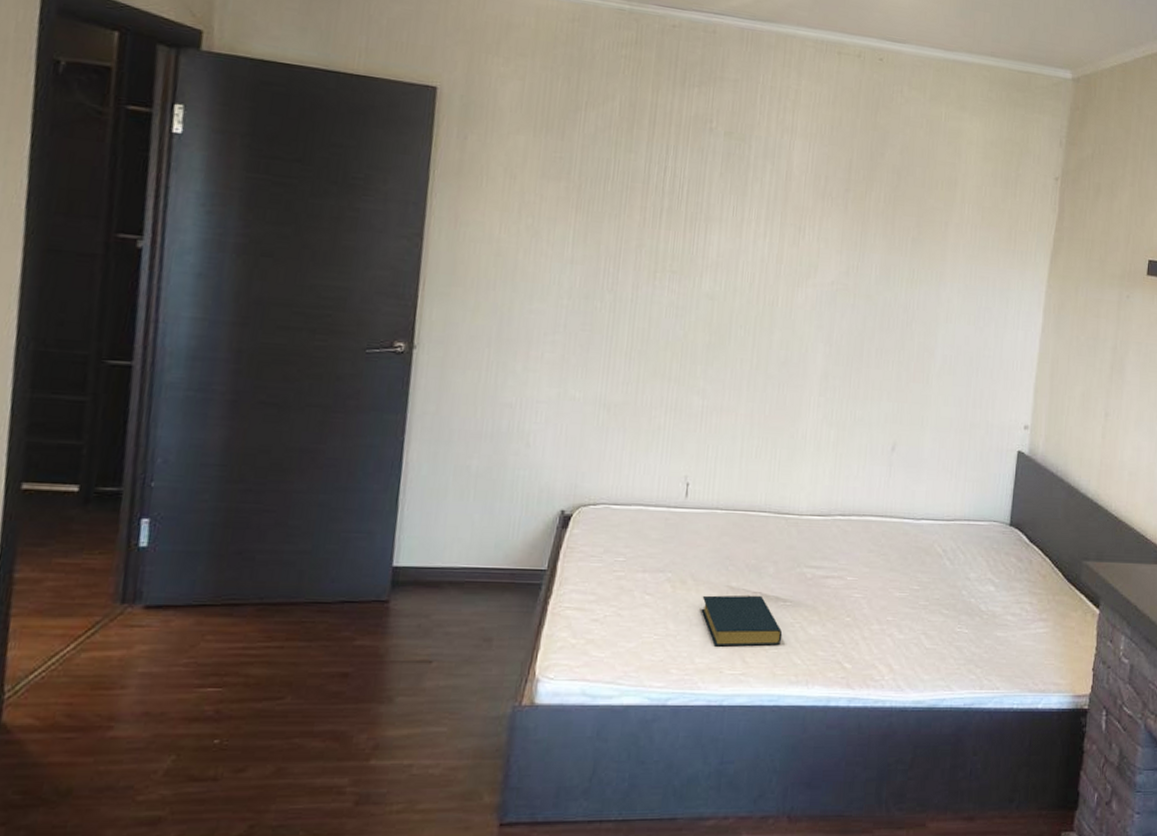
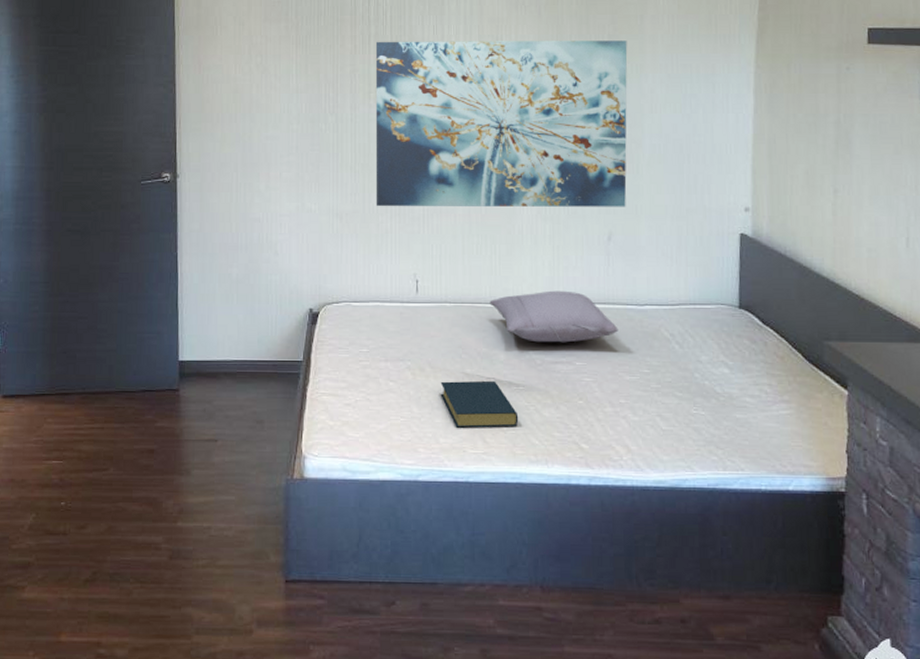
wall art: none [650,216,930,417] -> present [375,40,628,207]
pillow: none [764,500,893,557] -> present [489,290,618,343]

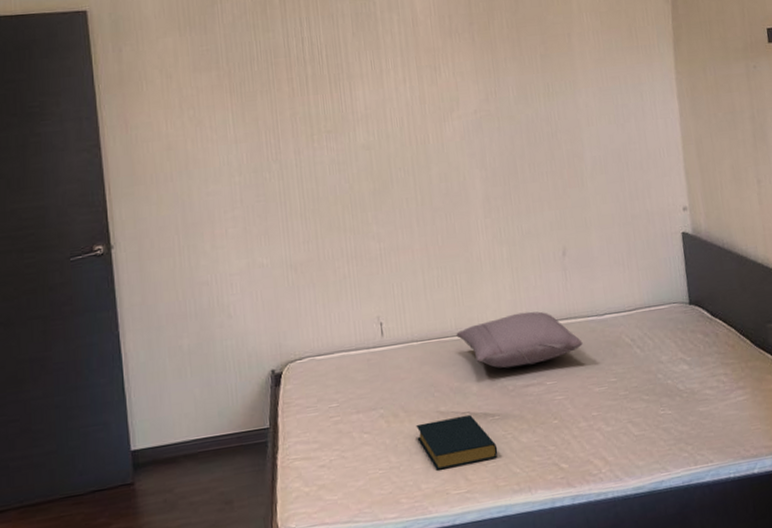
wall art: present [375,40,628,207] -> none [313,59,576,253]

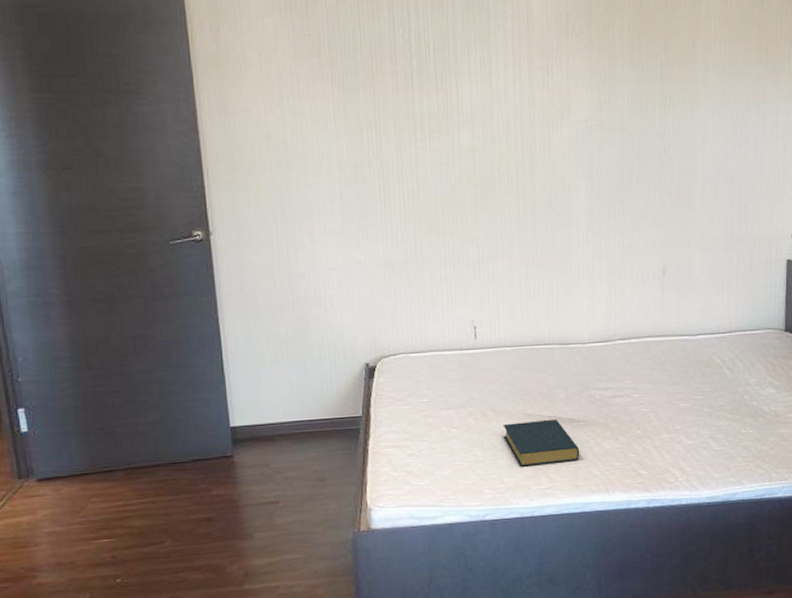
pillow: present [456,311,583,369] -> none [548,326,673,379]

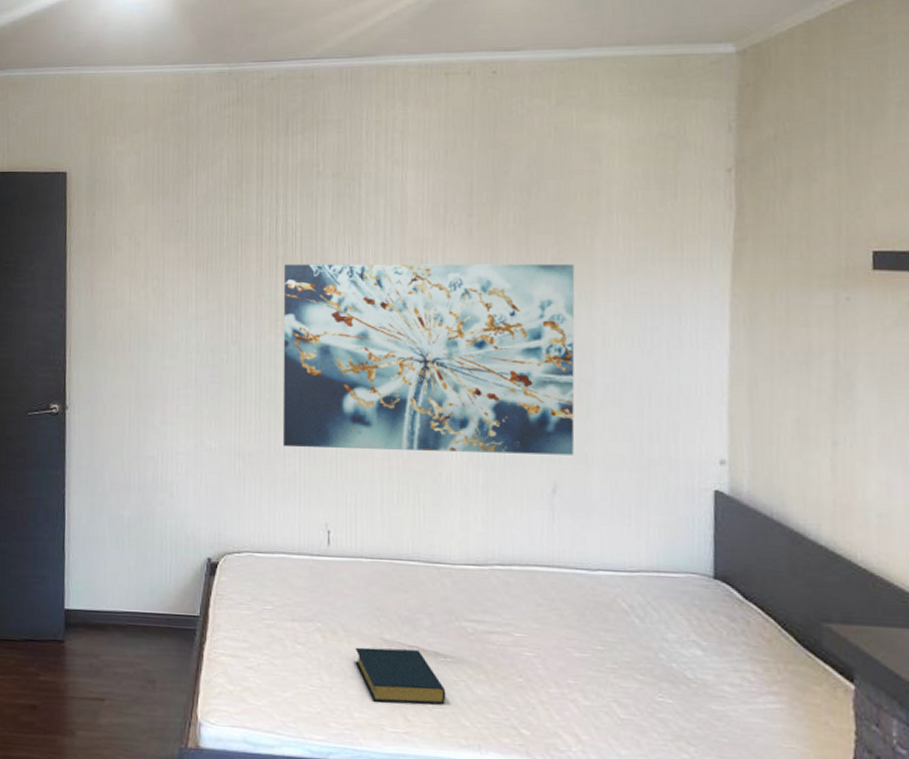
wall art: none [419,69,680,255] -> present [282,264,575,455]

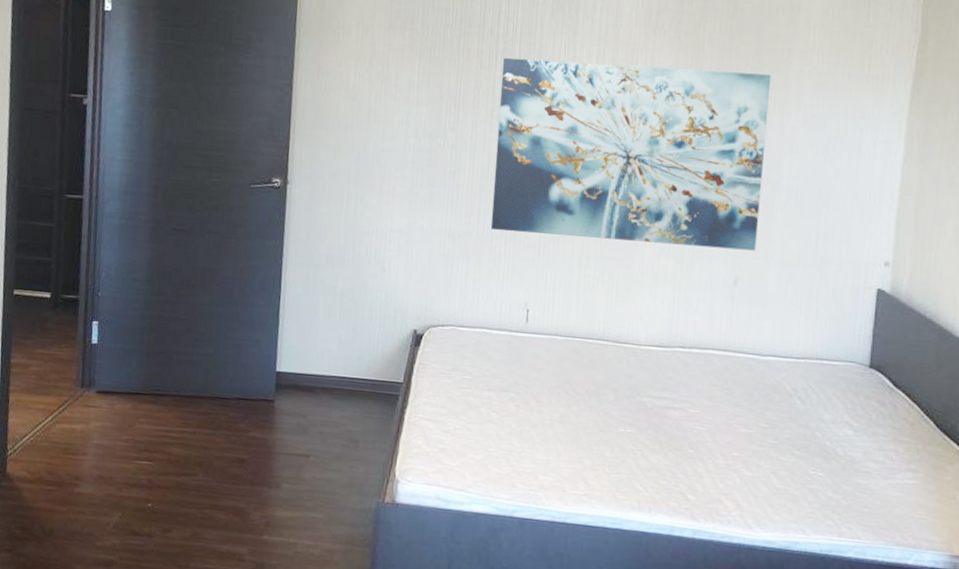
hardback book: present [355,647,446,705] -> none [543,416,624,470]

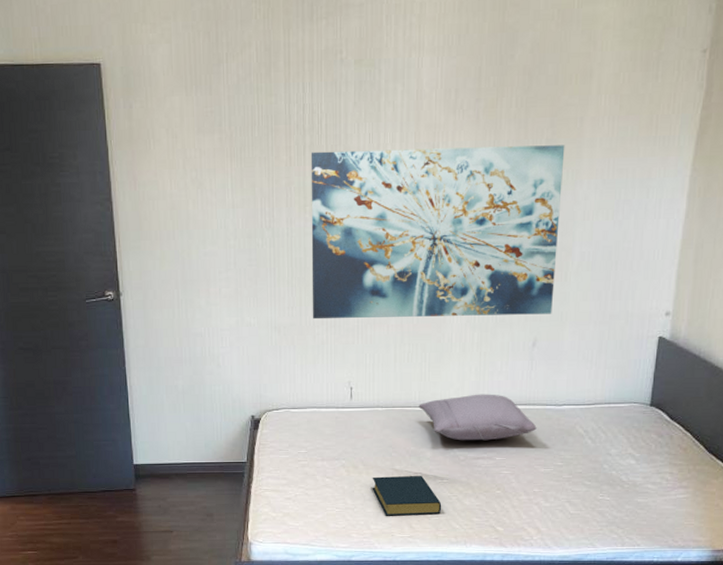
hardback book: none [543,416,624,470] -> present [372,475,442,516]
pillow: none [602,332,737,388] -> present [419,394,537,441]

